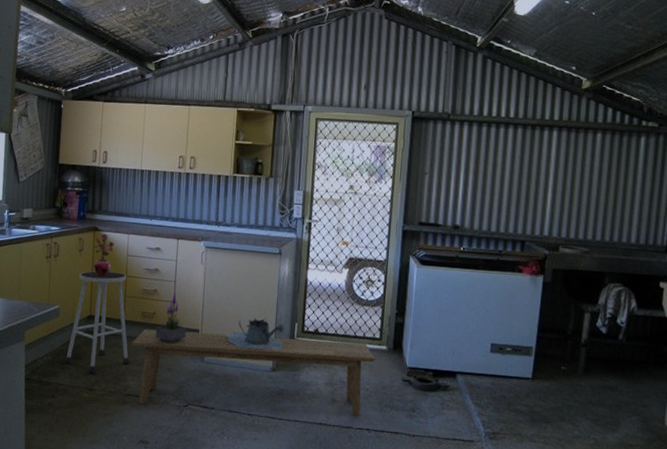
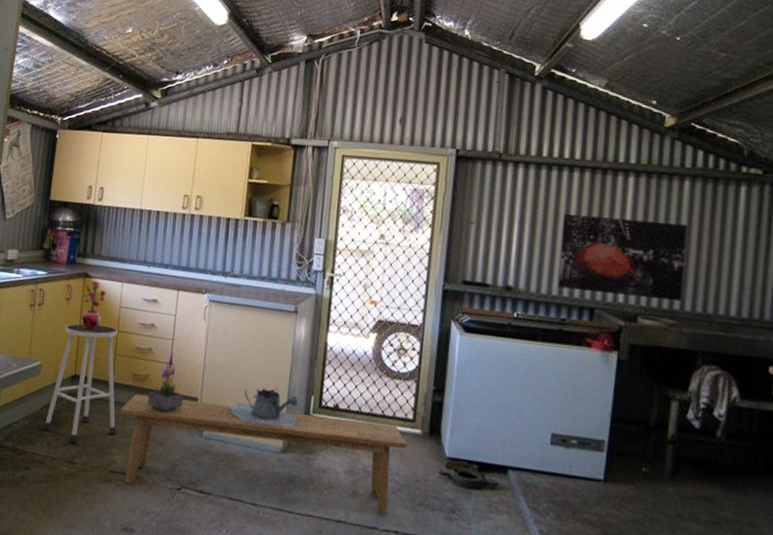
wall art: none [495,164,599,233] -> present [557,214,688,302]

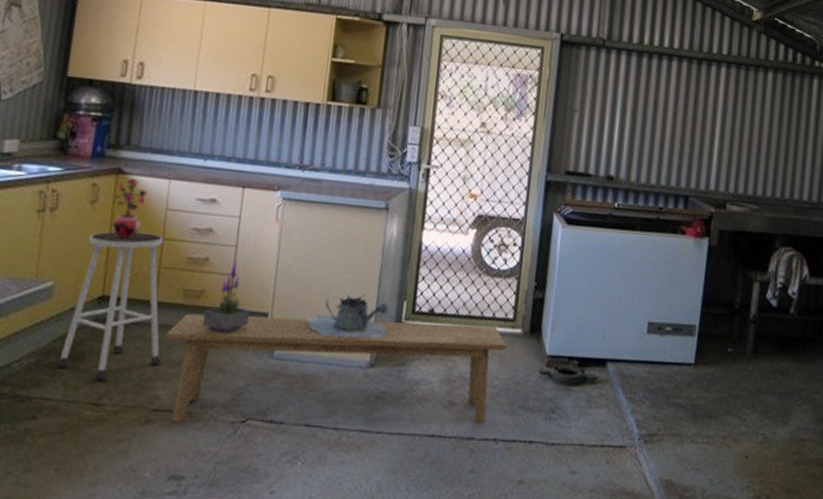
wall art: present [557,214,688,302] -> none [656,103,770,188]

